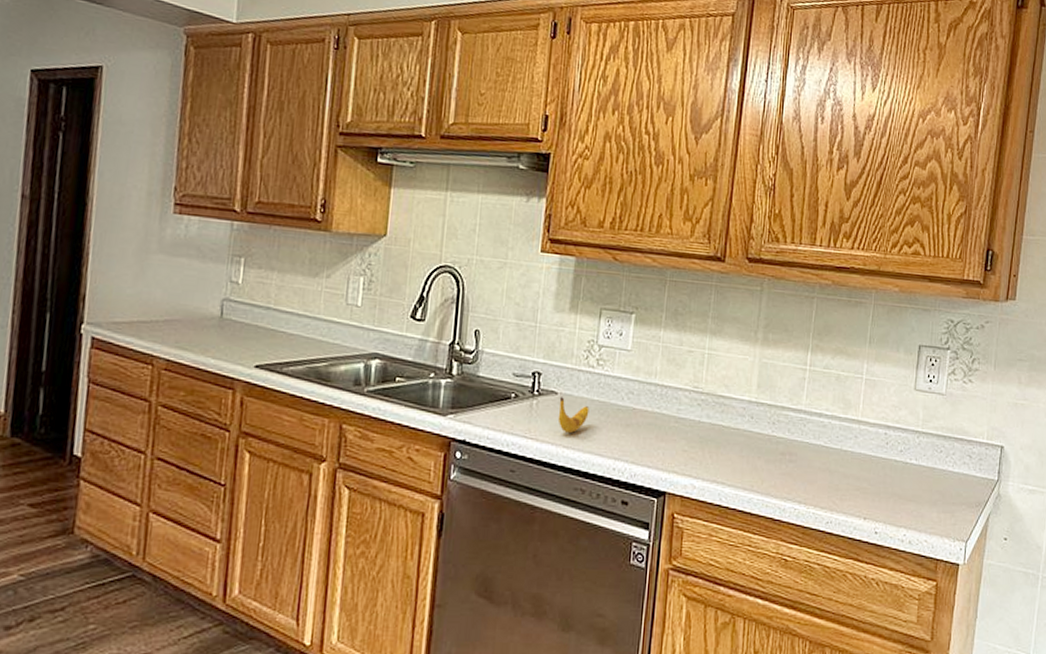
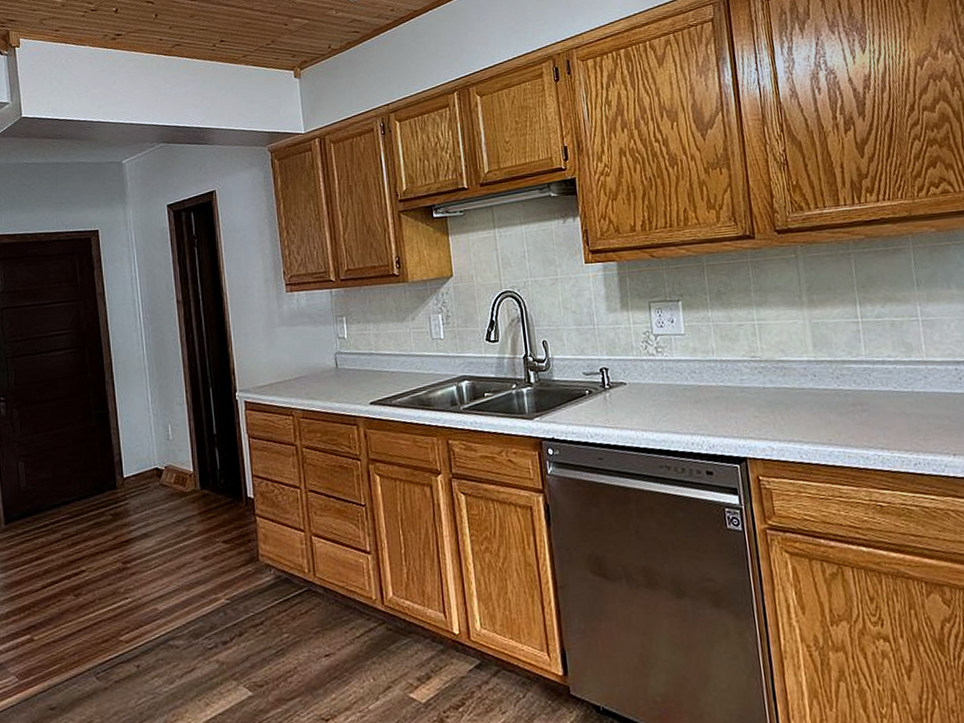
banana: present [557,397,589,433] -> none [629,386,659,417]

